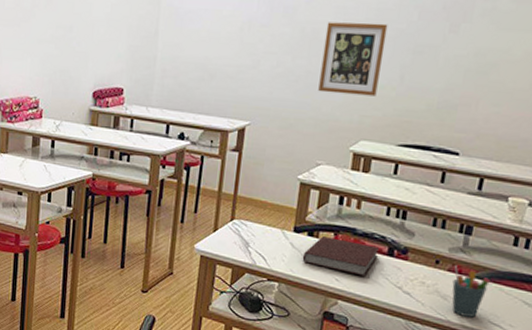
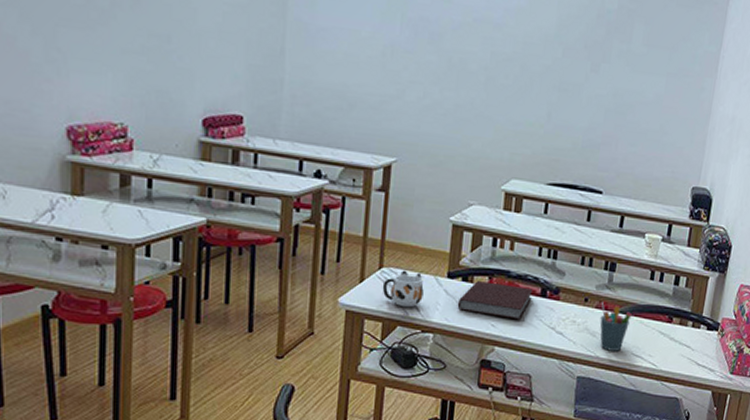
mug: none [233,223,271,257] -> present [382,270,424,308]
wall art: present [318,22,388,97] -> none [468,52,535,134]

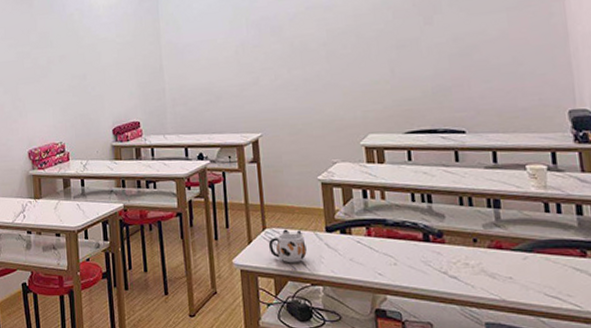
notebook: present [457,281,534,320] -> none [340,232,415,267]
pen holder: present [600,302,632,351] -> none [494,241,534,293]

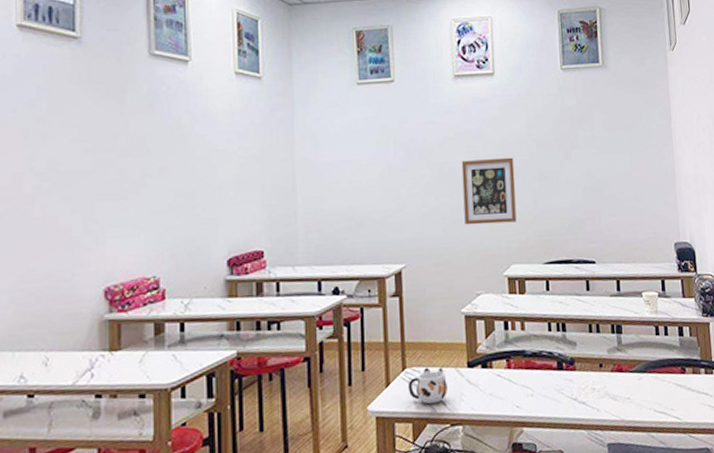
wall art: none [312,26,373,96] -> present [461,157,517,225]

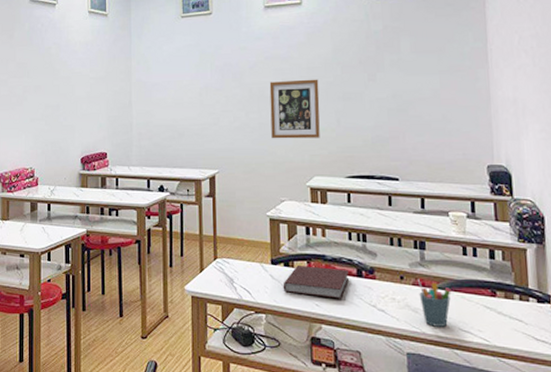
mug: present [407,367,448,405] -> none [218,260,253,292]
notebook: none [480,363,550,398] -> present [282,266,350,299]
pen holder: none [616,364,647,412] -> present [418,279,451,327]

